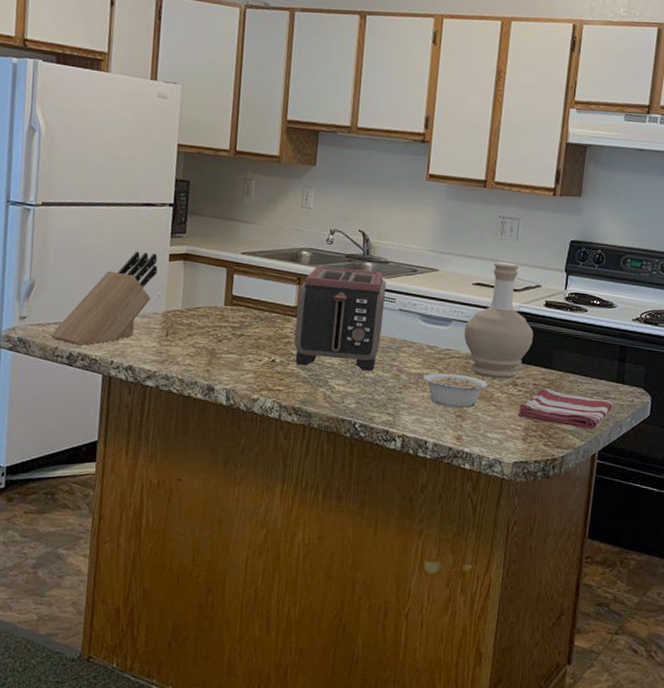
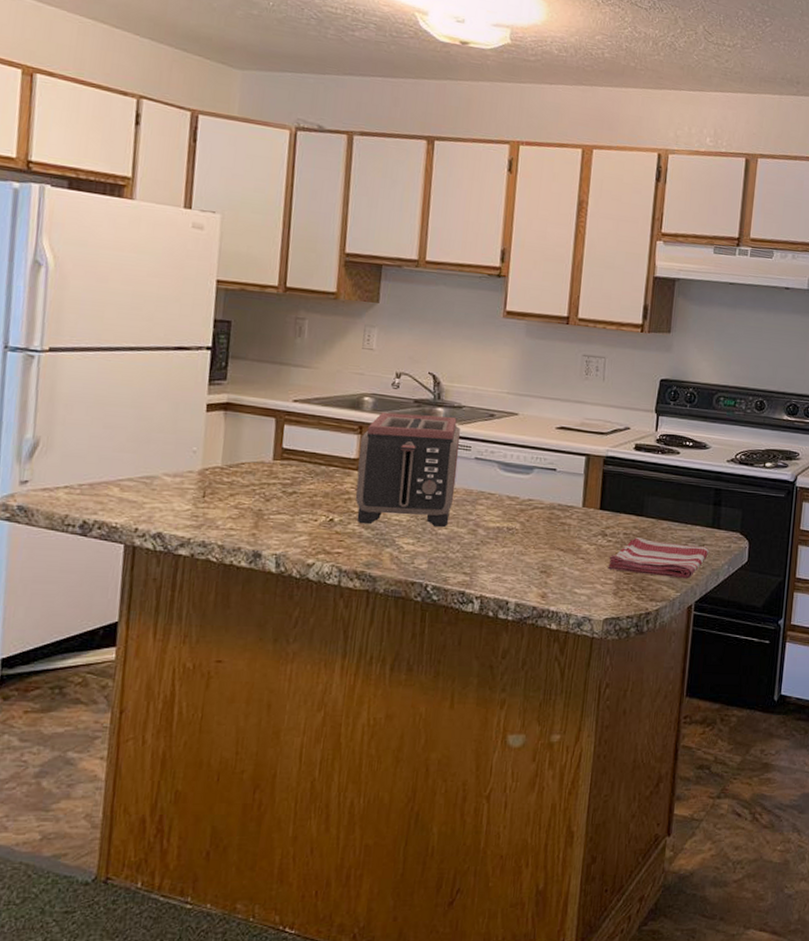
knife block: present [50,251,158,345] -> none [58,401,193,512]
legume: present [423,373,488,408] -> none [503,525,575,563]
bottle: present [464,262,534,379] -> none [547,403,623,530]

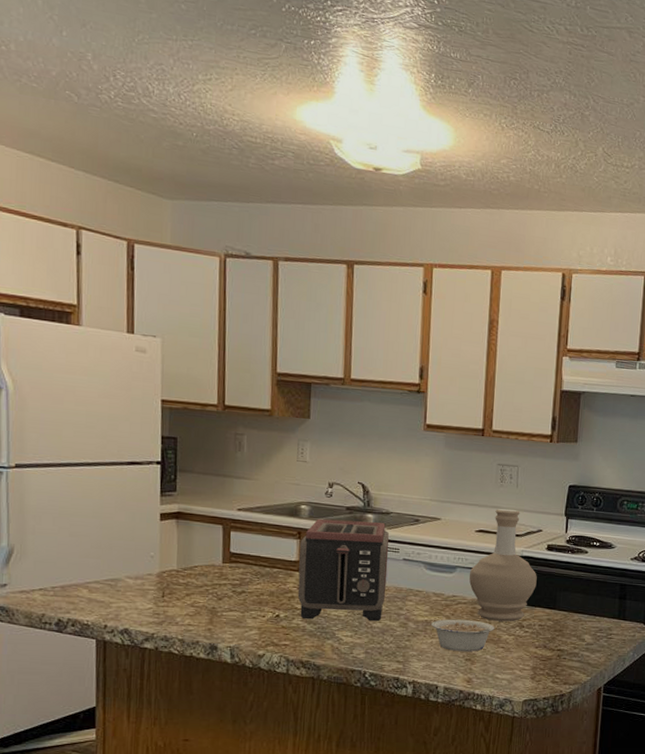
legume: none [503,525,575,563] -> present [431,619,495,652]
bottle: none [547,403,623,530] -> present [469,508,537,622]
dish towel: present [608,537,710,579] -> none [525,628,617,665]

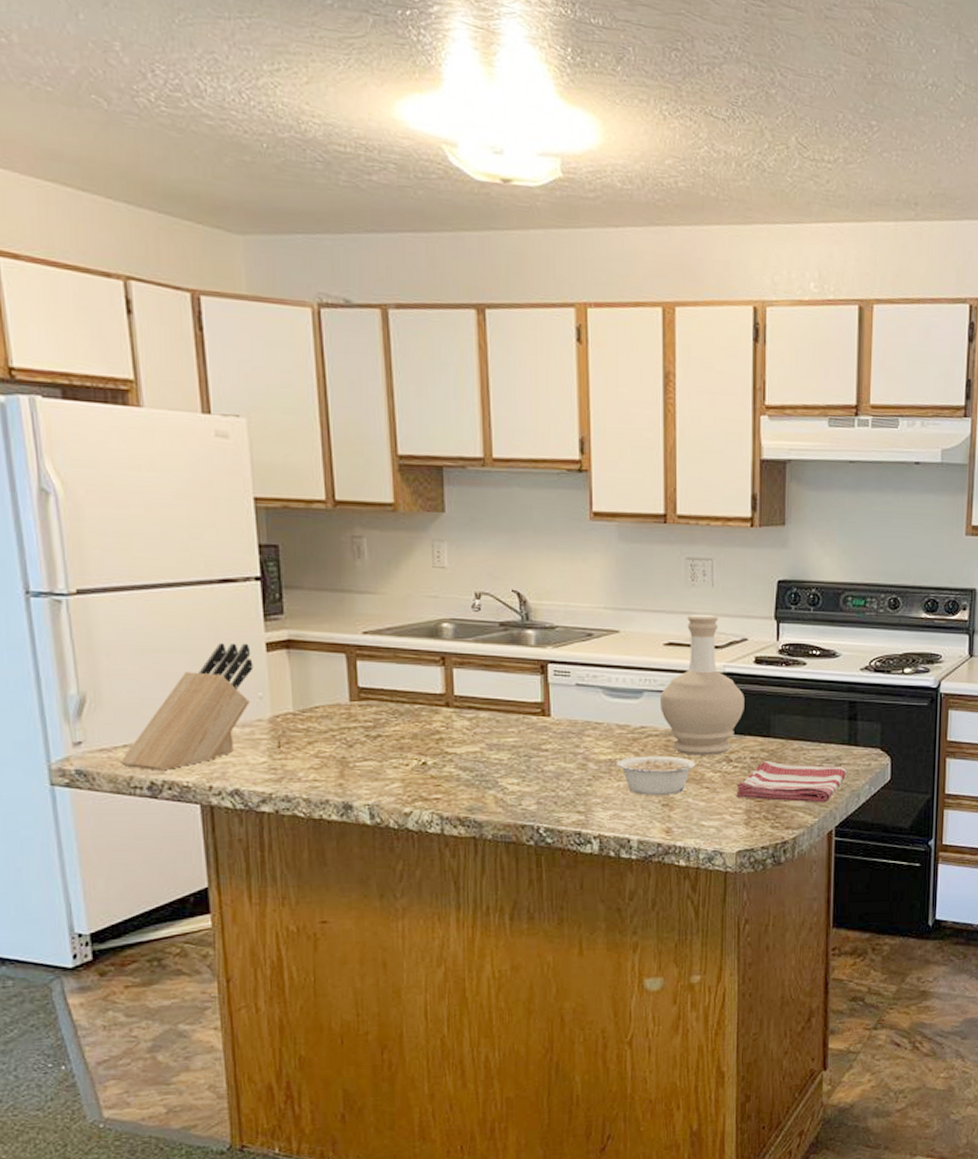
knife block: none [35,511,149,611] -> present [119,642,254,771]
toaster: present [297,518,389,622] -> none [444,639,557,766]
dish towel: none [525,628,617,665] -> present [736,761,848,803]

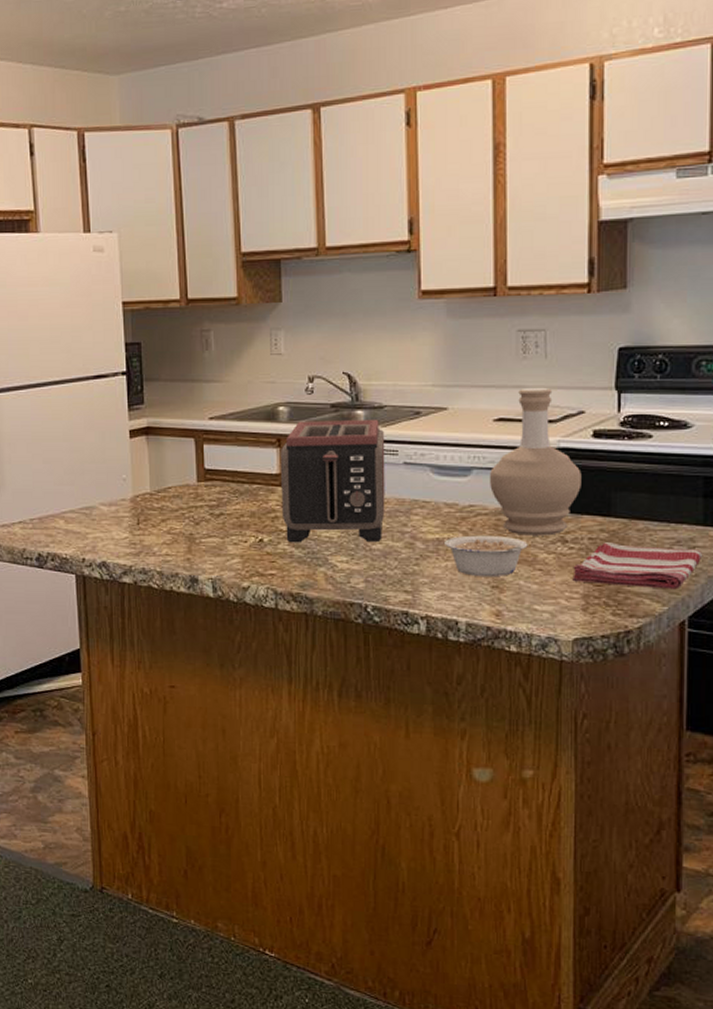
knife block: present [119,642,254,771] -> none [16,431,119,544]
toaster: none [444,639,557,766] -> present [280,420,385,543]

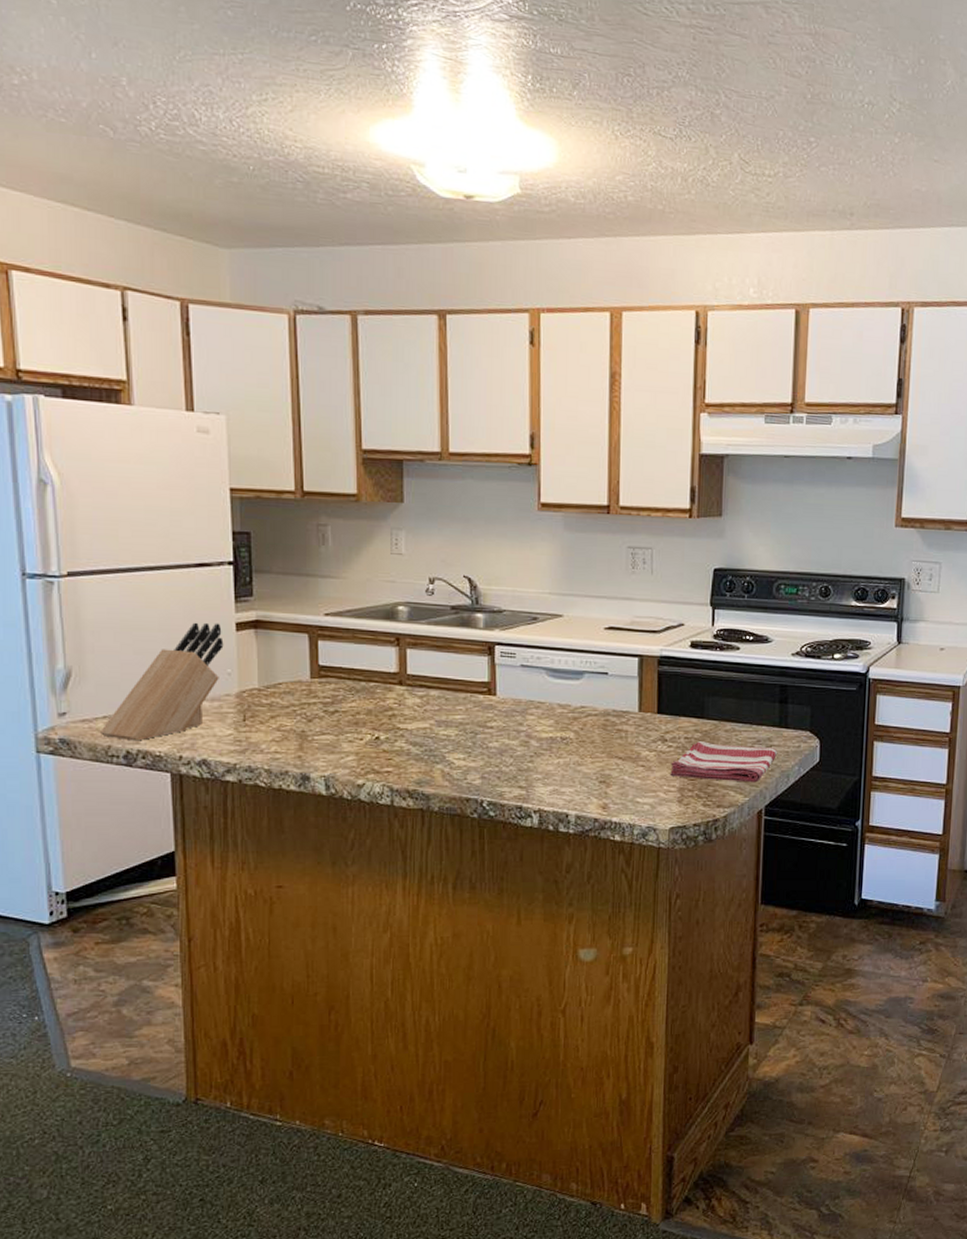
knife block: none [16,431,119,544] -> present [99,622,224,741]
toaster: present [280,420,385,543] -> none [398,621,503,741]
legume: present [445,535,528,576] -> none [557,734,632,772]
bottle: present [490,387,582,536] -> none [600,600,680,735]

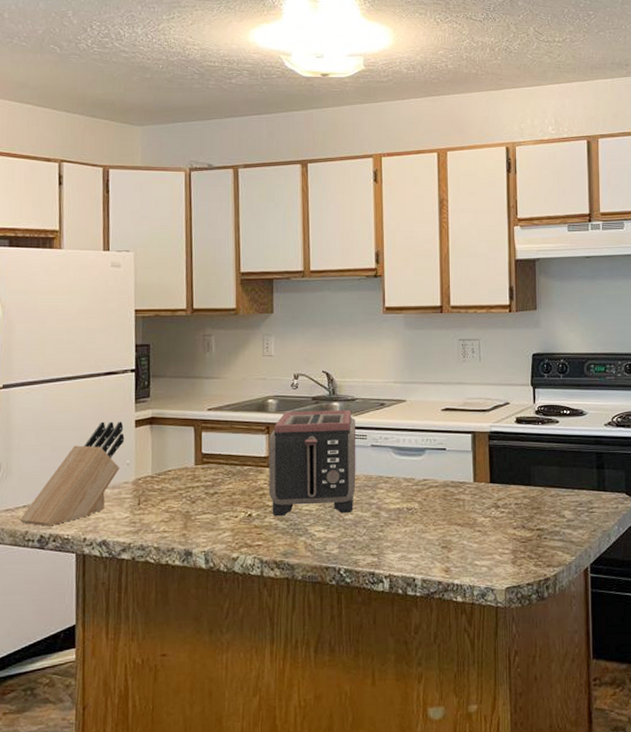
toaster: none [398,621,503,741] -> present [268,410,356,517]
dish towel: present [670,741,778,783] -> none [504,506,599,543]

